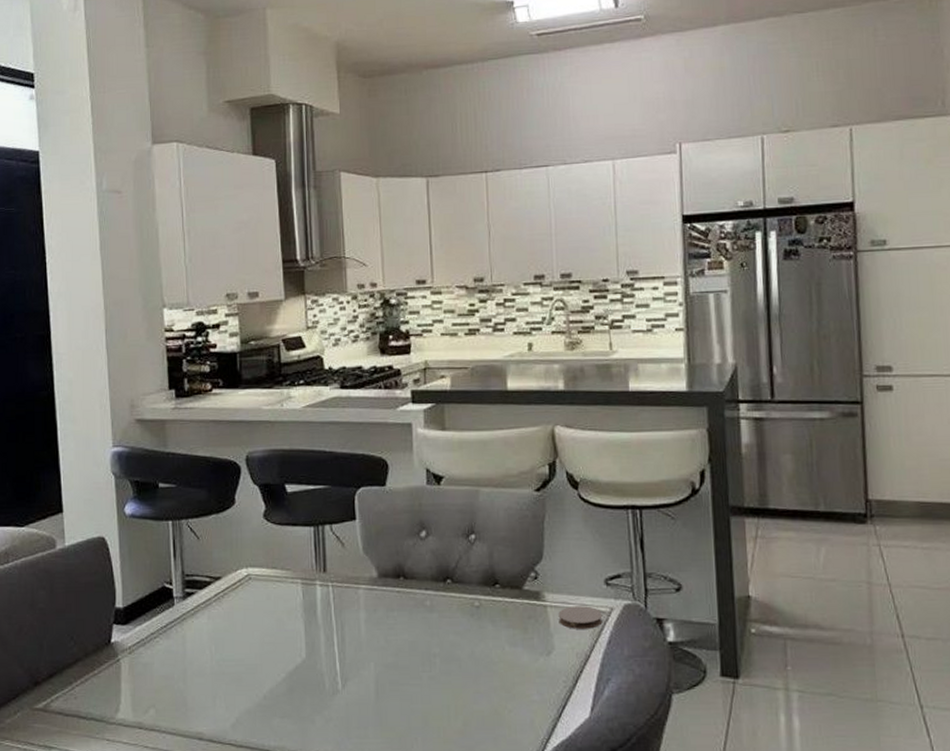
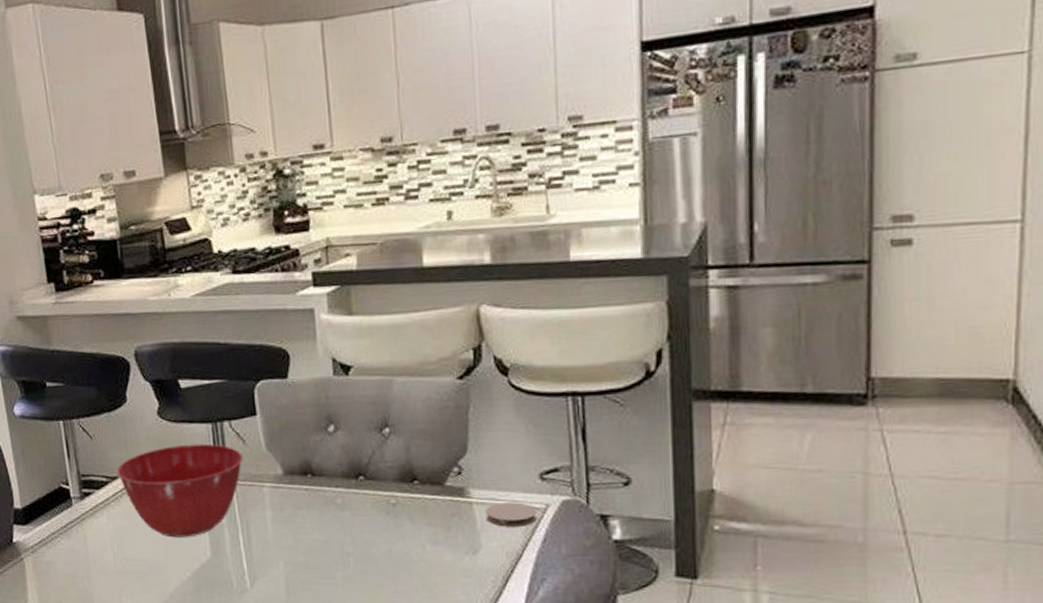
mixing bowl: none [220,546,341,638] -> present [116,443,243,538]

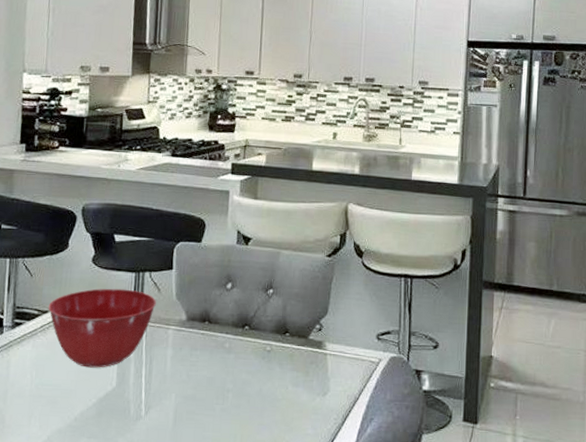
coaster: present [485,502,537,527] -> none [335,355,372,376]

